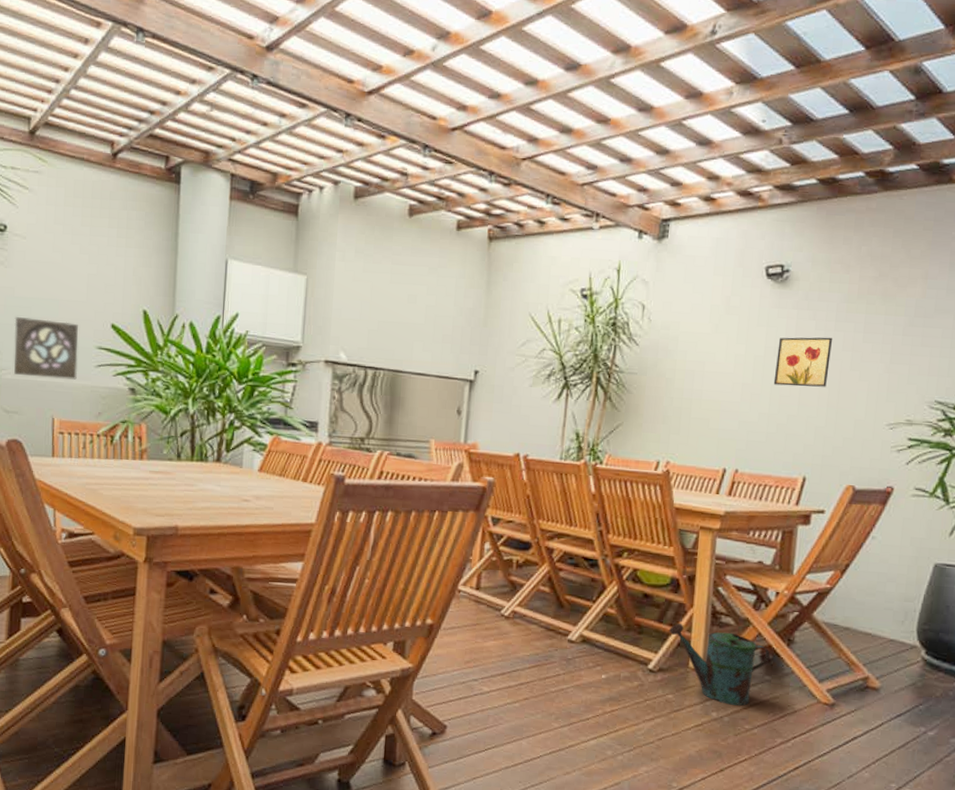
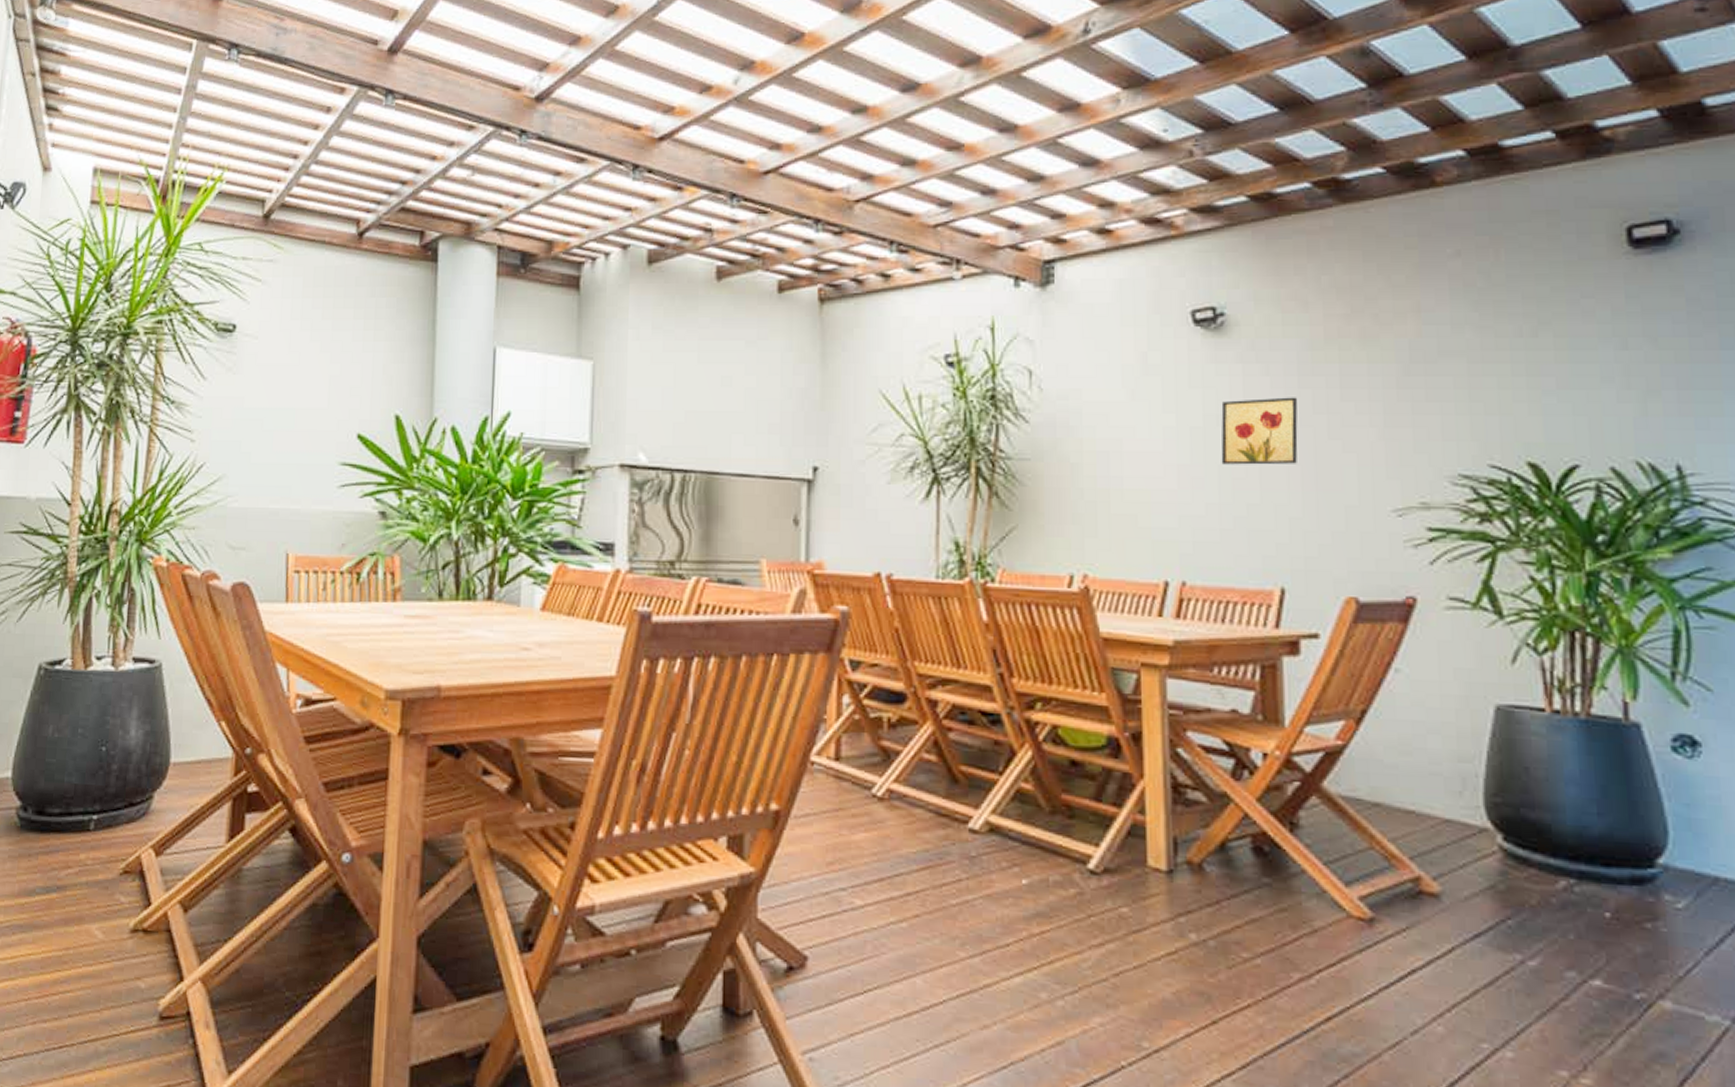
wall ornament: present [13,317,79,380] -> none [241,432,318,504]
watering can: present [668,623,770,706] -> none [1111,802,1266,923]

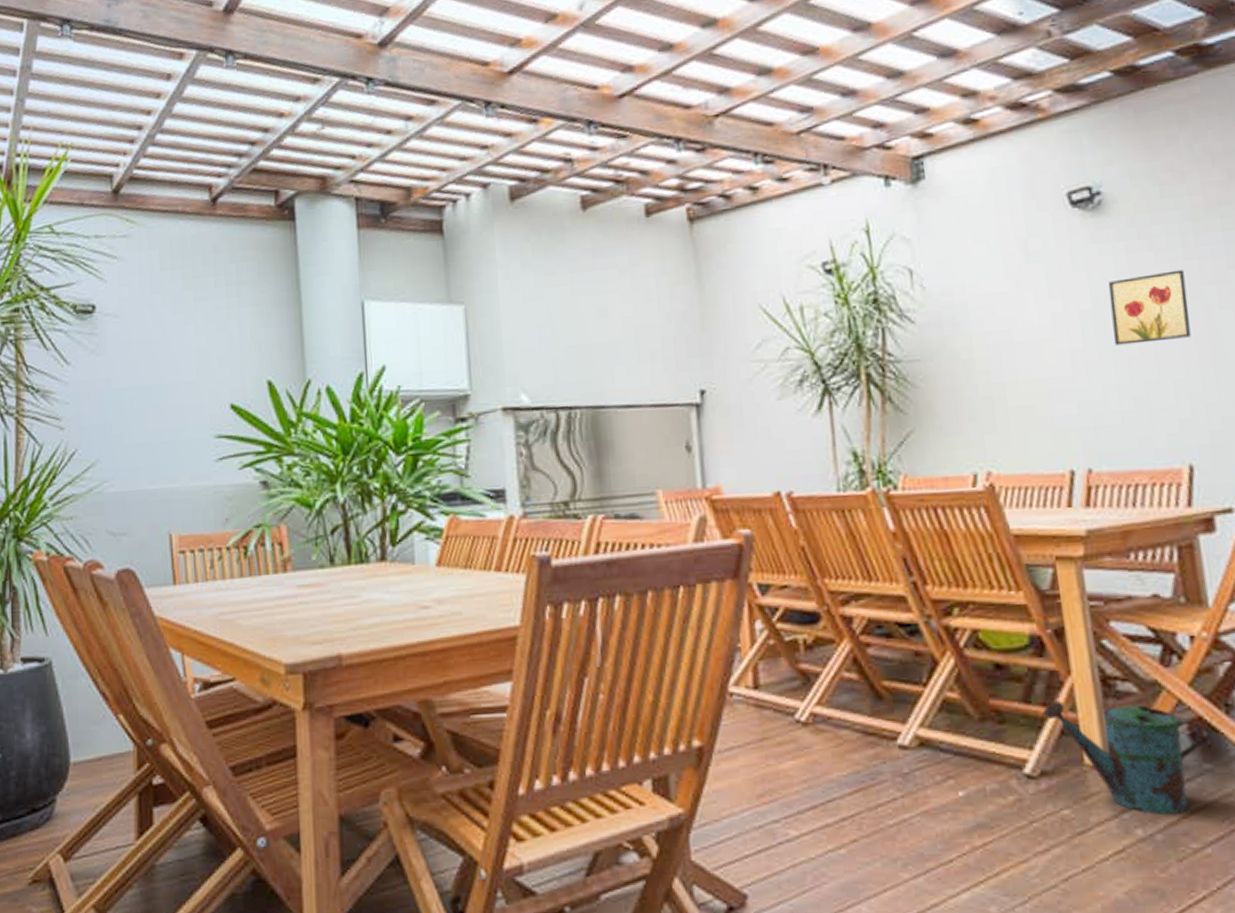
watering can: none [1111,802,1266,923] -> present [1042,701,1205,815]

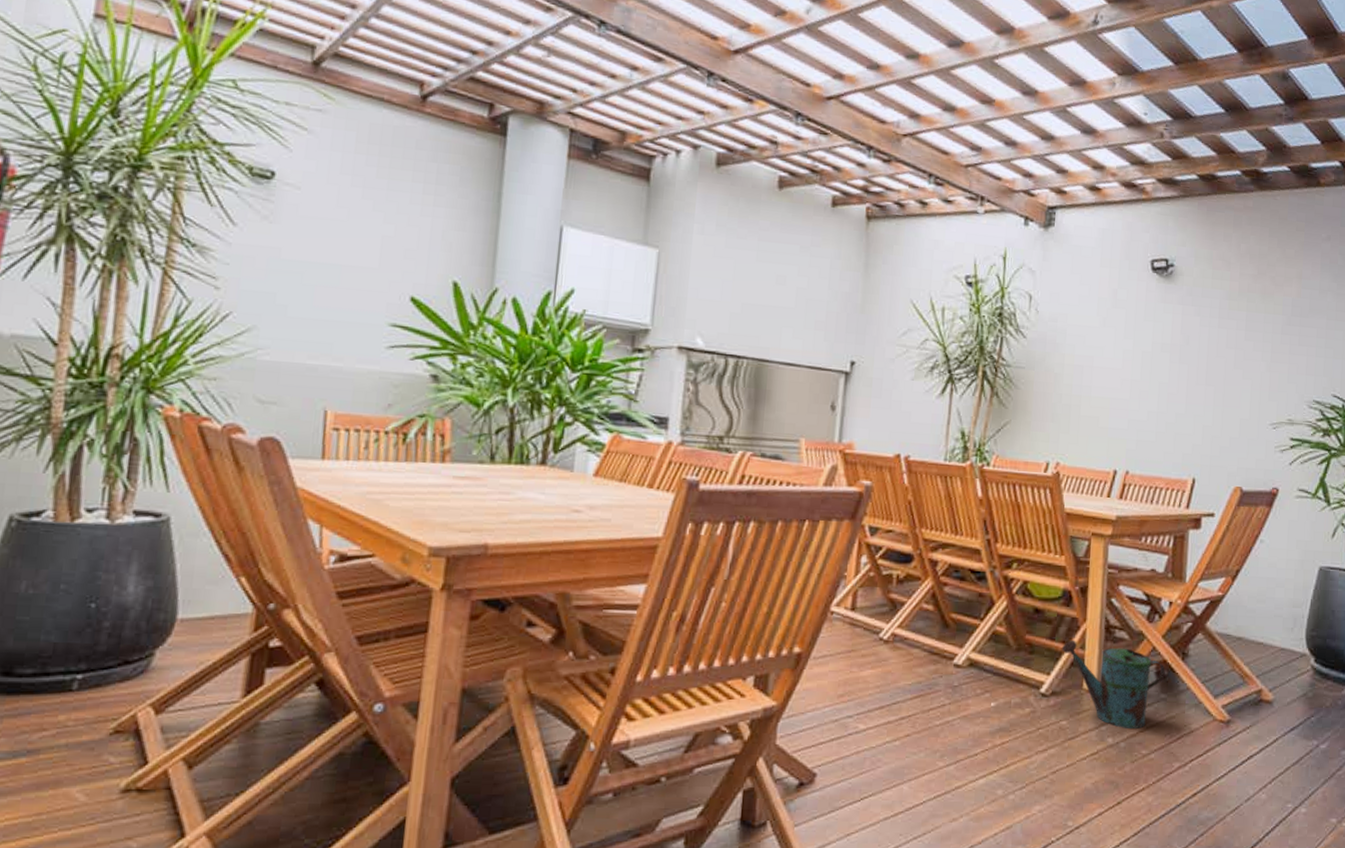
wall art: present [1107,269,1191,346] -> none [1161,333,1217,385]

